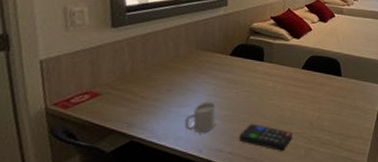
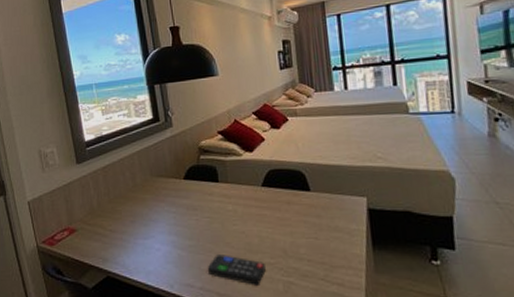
mug: present [184,101,217,133] -> none [151,231,182,266]

